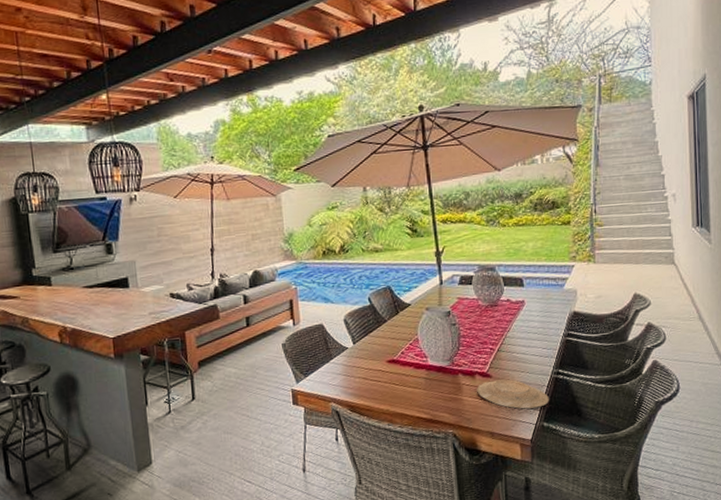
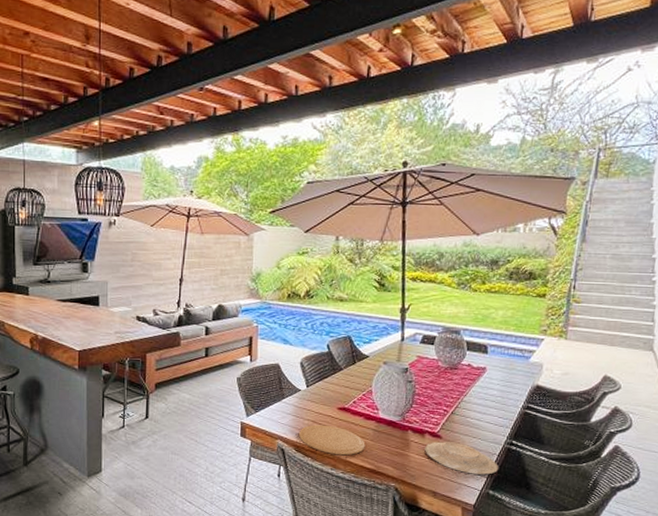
plate: none [352,380,419,410] -> present [299,424,365,456]

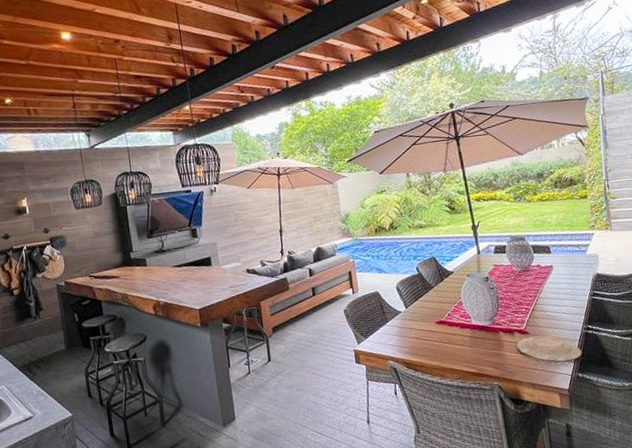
plate: present [299,424,365,456] -> none [406,339,466,366]

